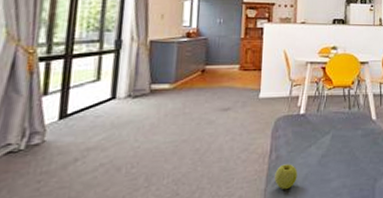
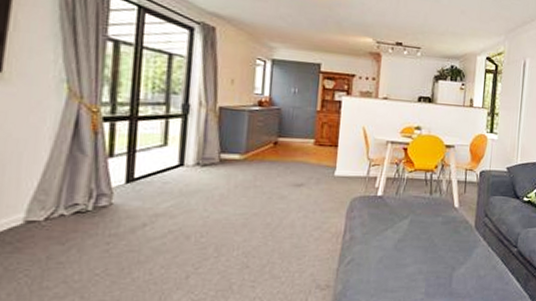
apple: present [275,164,298,190] -> none [348,246,372,271]

